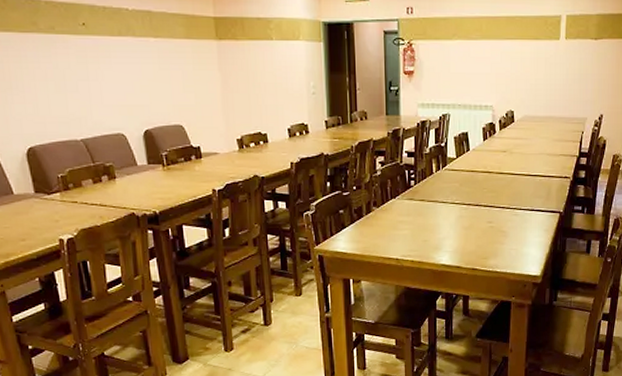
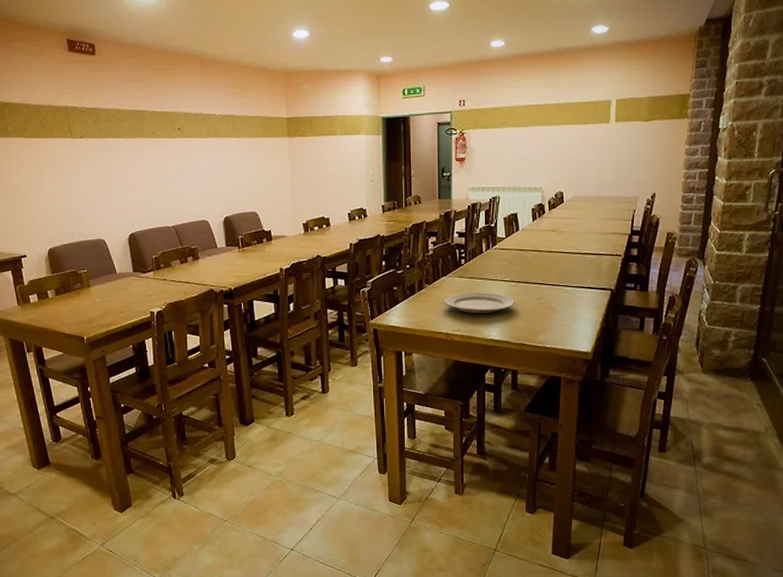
plate: none [394,216,466,238] -> present [445,293,515,314]

